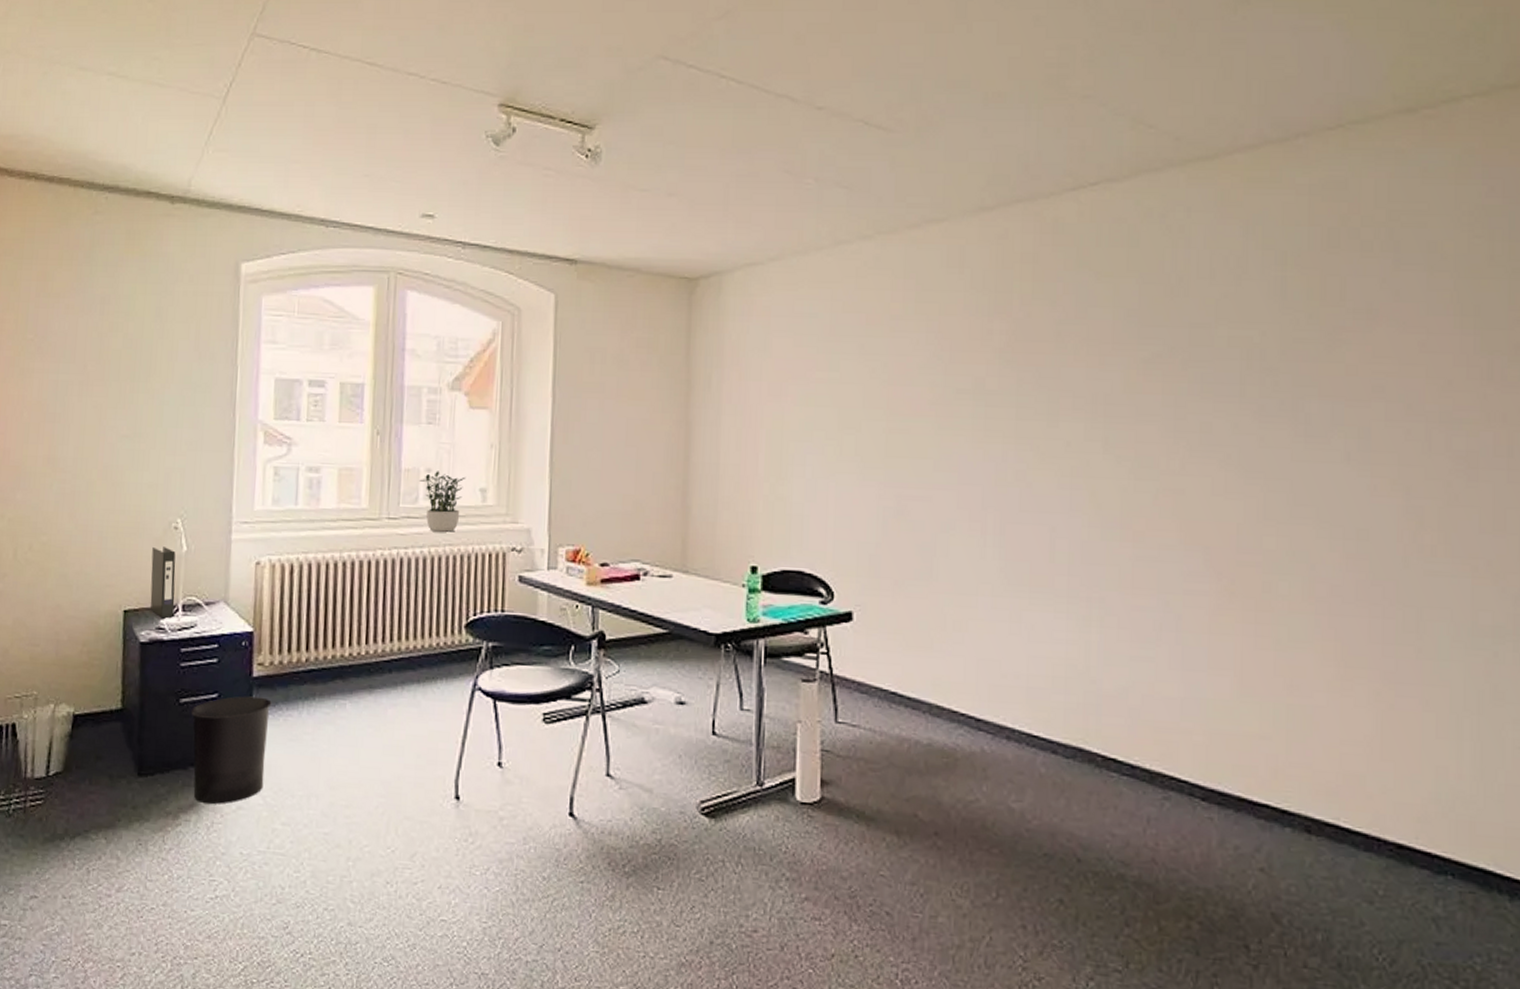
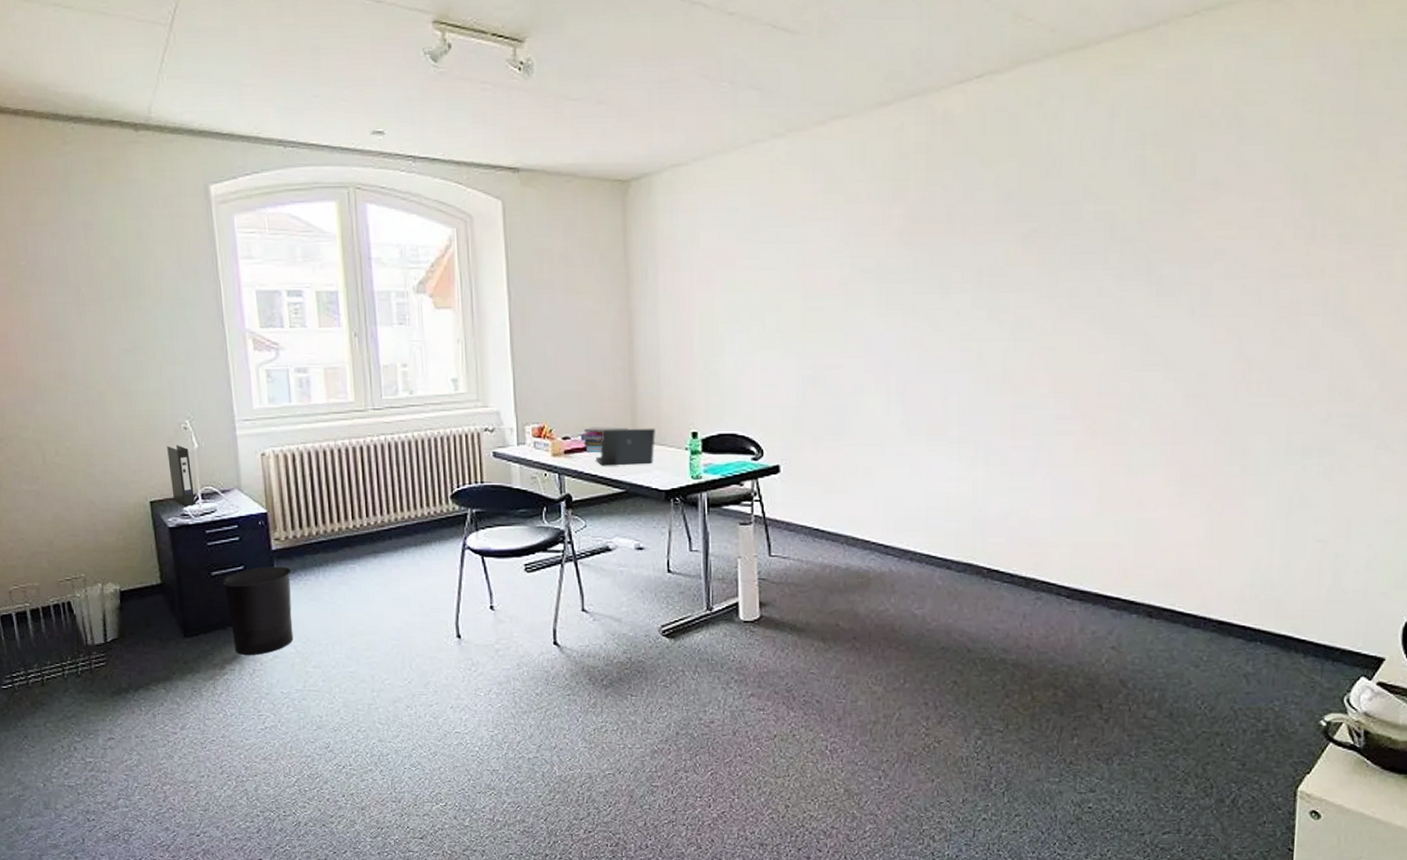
potted plant: present [419,471,466,532] -> none [397,365,439,418]
books: none [620,553,678,584] -> present [580,427,629,452]
laptop: none [637,557,708,601] -> present [596,428,655,466]

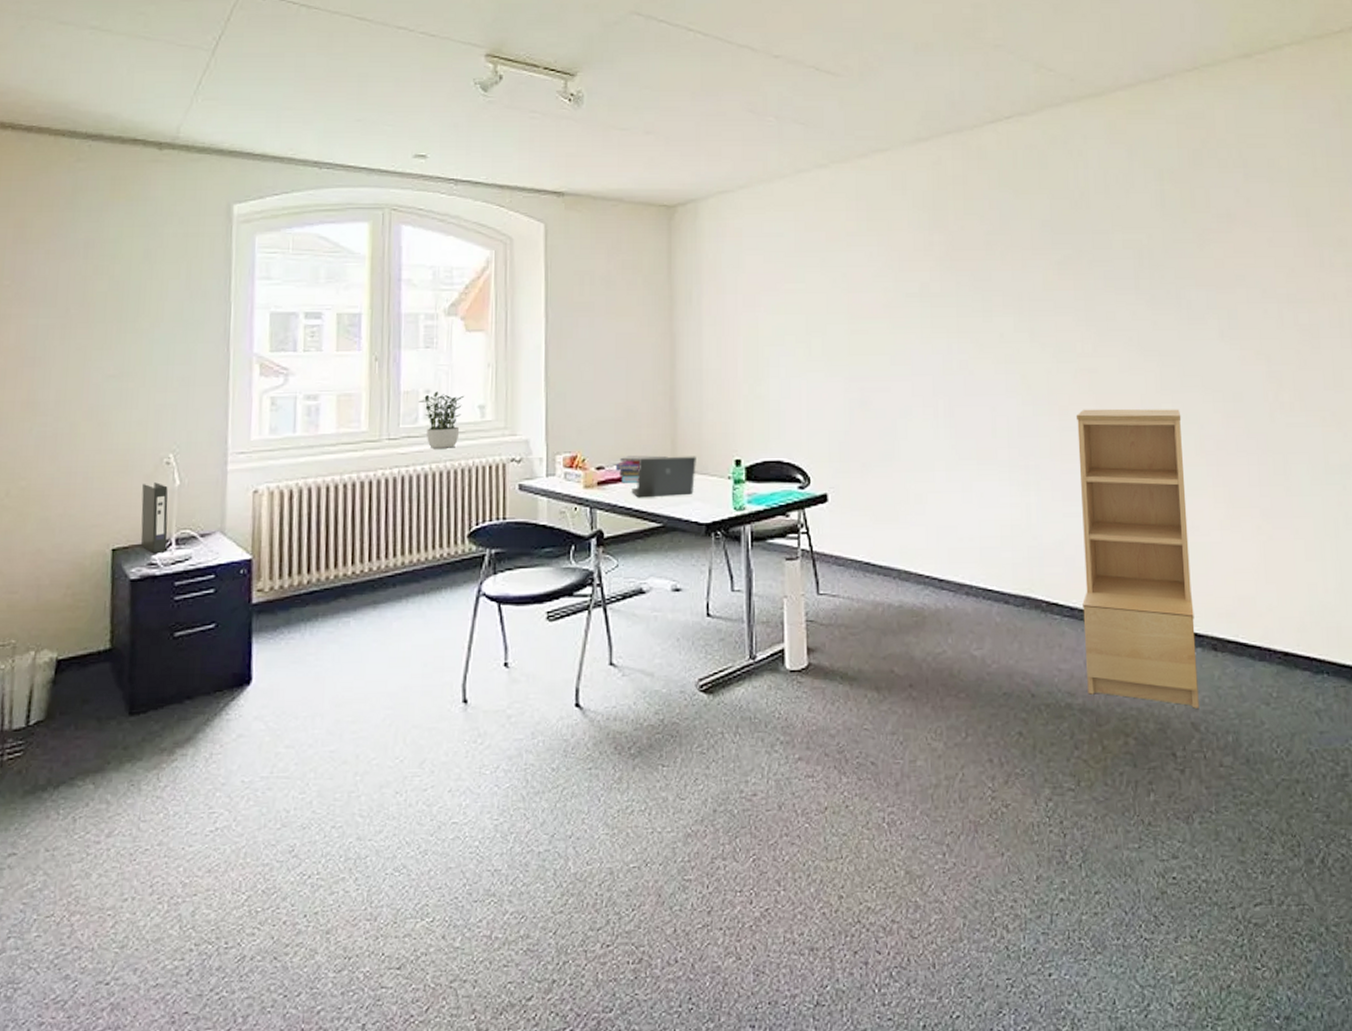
waste bin: present [222,566,294,655] -> none [186,623,273,735]
potted plant: none [397,365,439,418] -> present [418,391,465,448]
bookshelf: none [1022,387,1140,668] -> present [1075,409,1199,709]

